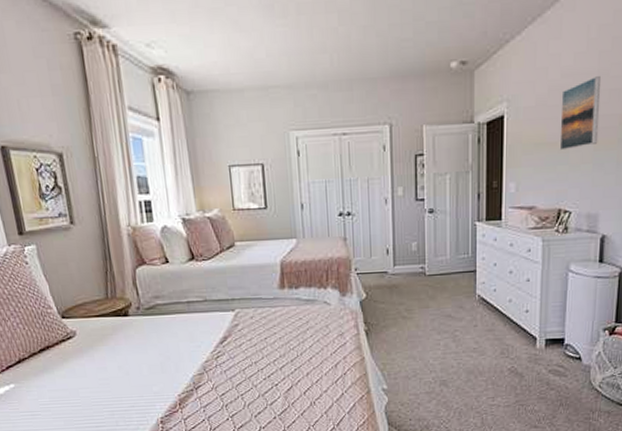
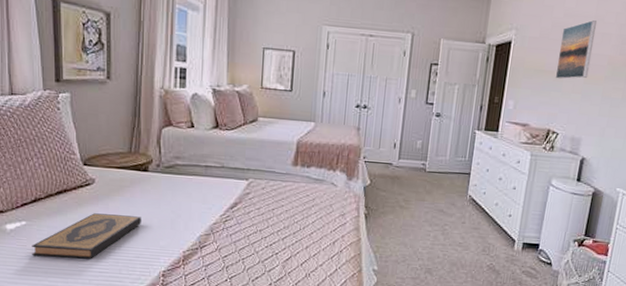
hardback book: none [24,364,130,418] -> present [32,213,141,259]

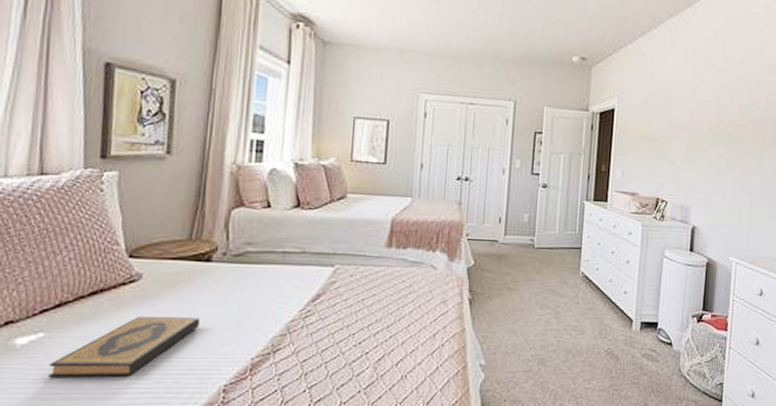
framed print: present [555,20,597,80] -> none [659,88,694,147]

